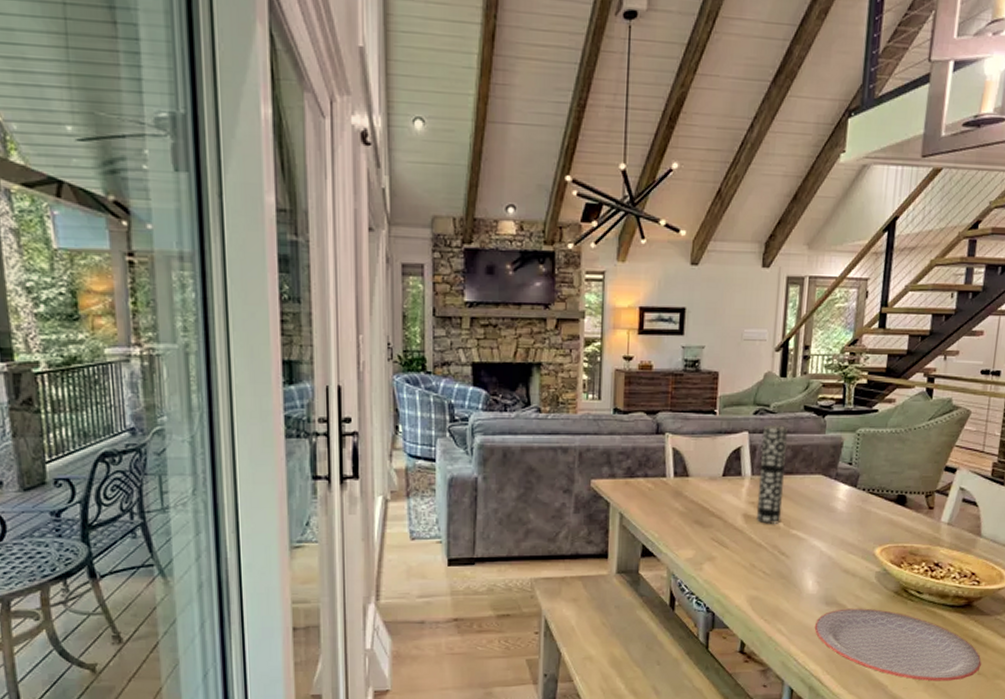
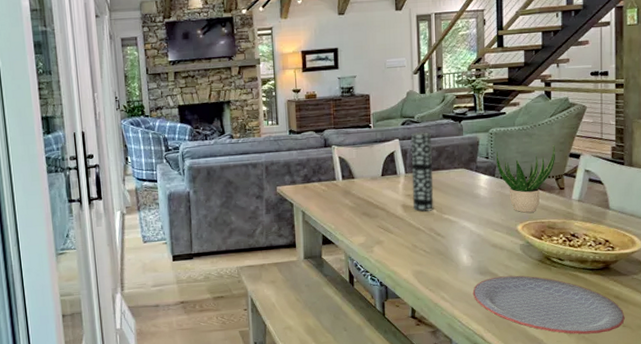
potted plant: none [860,455,930,534] -> present [496,145,555,213]

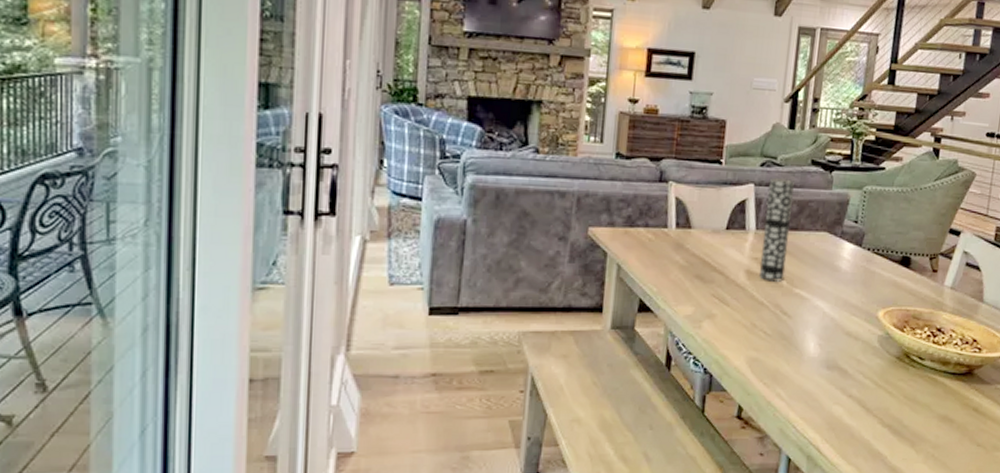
plate: present [472,275,625,335] -> none [814,373,981,453]
potted plant: present [496,145,555,213] -> none [865,214,935,297]

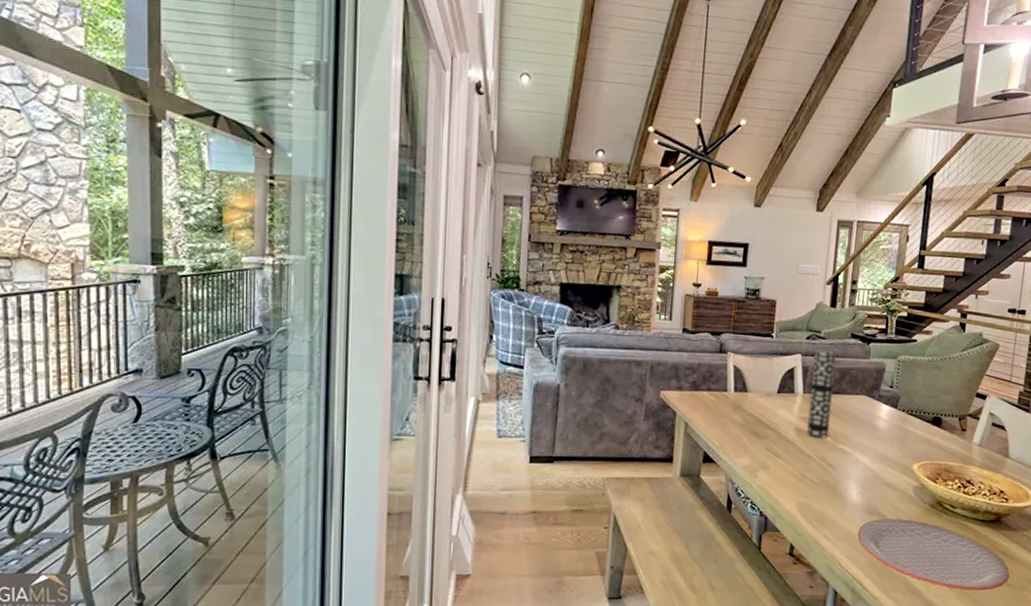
plate: none [814,373,981,453] -> present [857,518,1010,590]

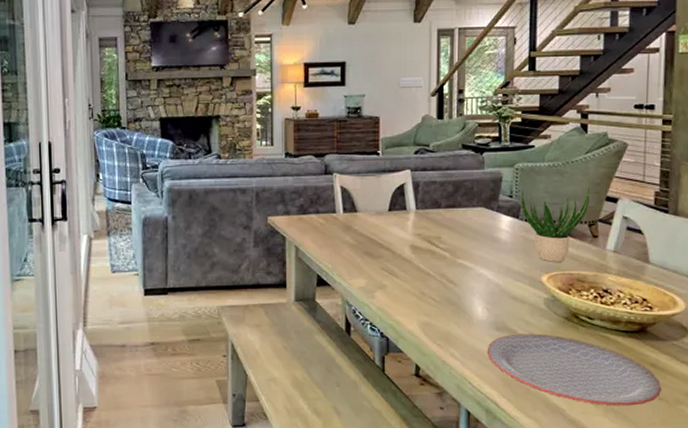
vase: present [806,349,836,438] -> none [422,162,448,254]
potted plant: none [900,380,963,452] -> present [521,186,590,262]

